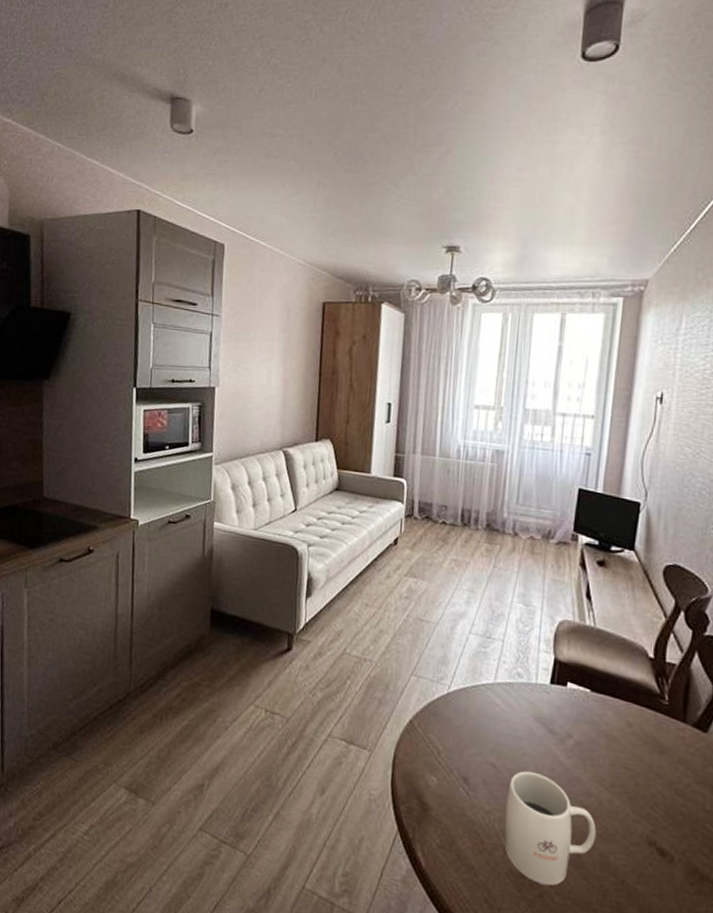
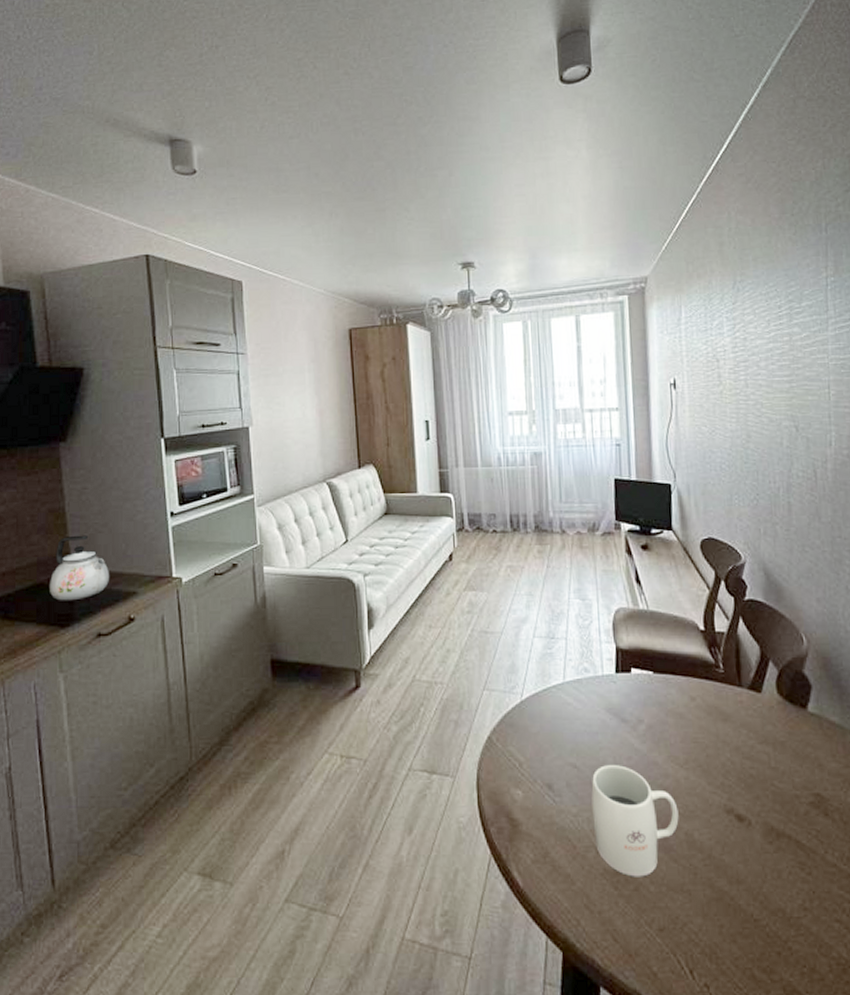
kettle: none [22,467,76,526] -> present [49,535,110,601]

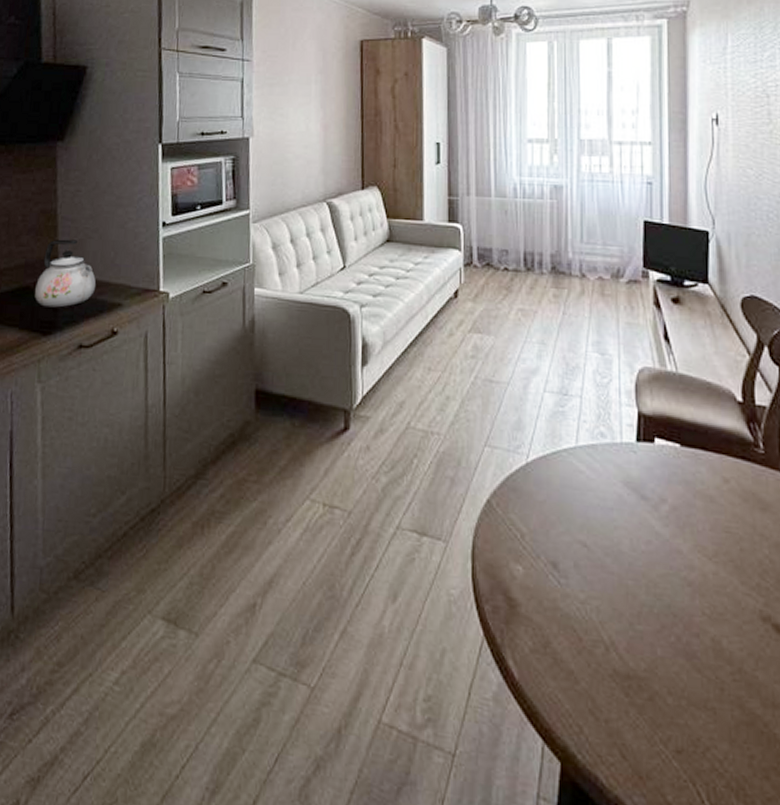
mug: present [591,765,679,877] -> none [602,547,705,686]

